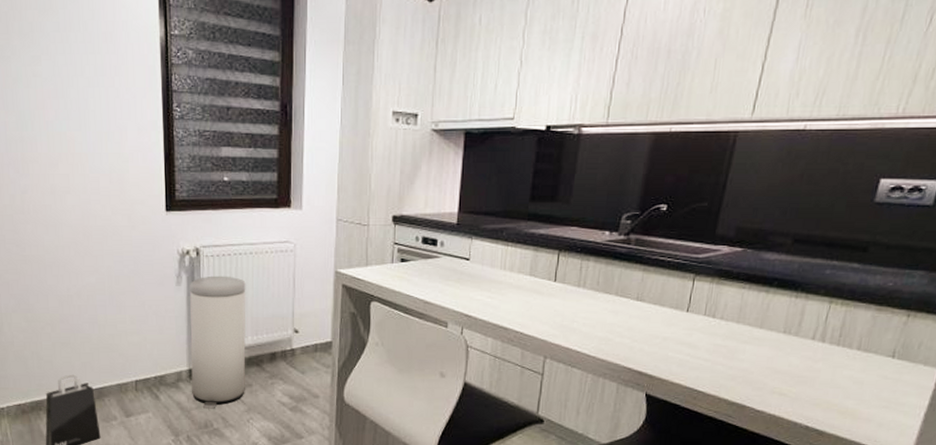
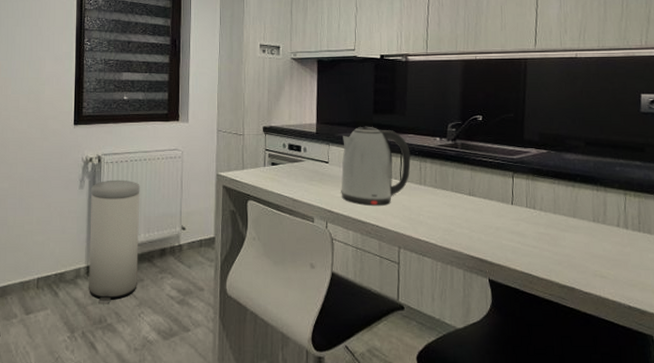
kettle: none [481,216,571,312] -> present [341,126,411,207]

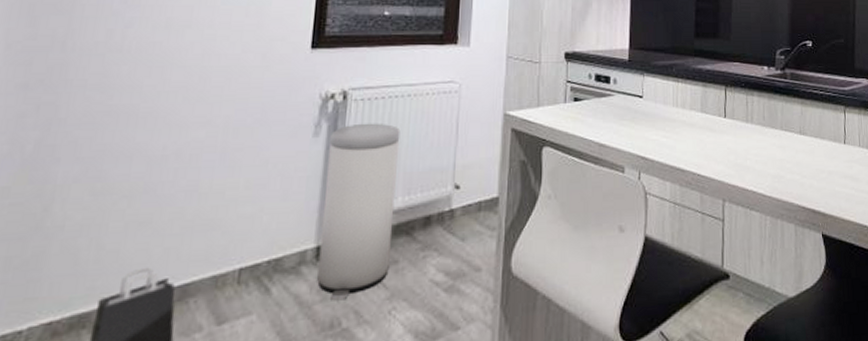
kettle: present [341,126,411,207] -> none [657,52,736,151]

